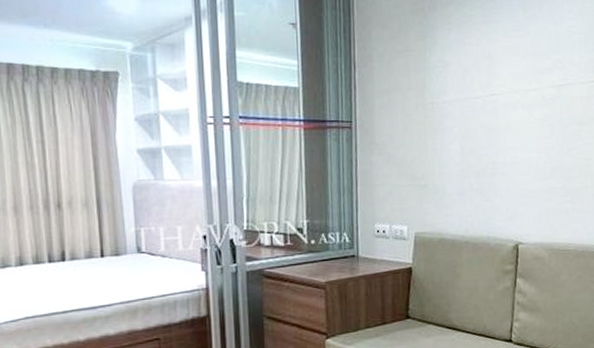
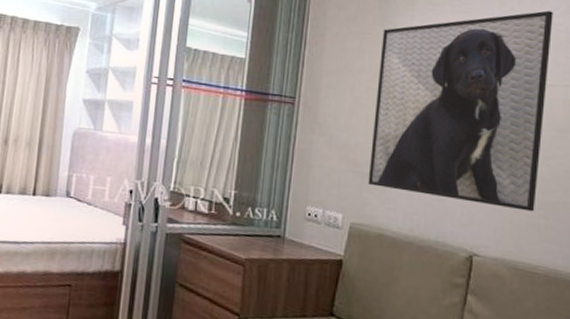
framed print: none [425,14,568,199] -> present [368,10,553,212]

